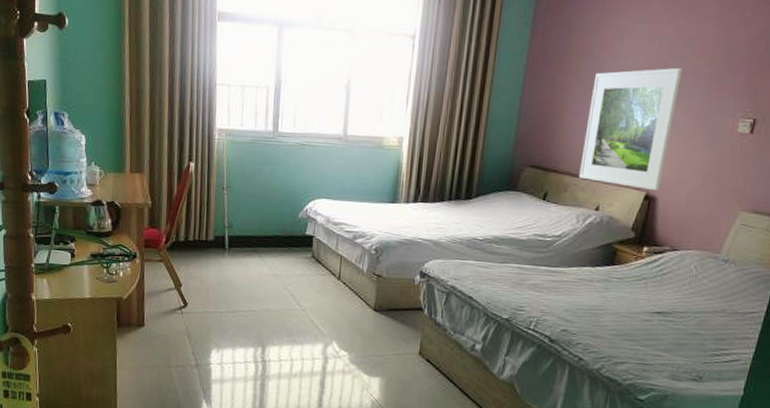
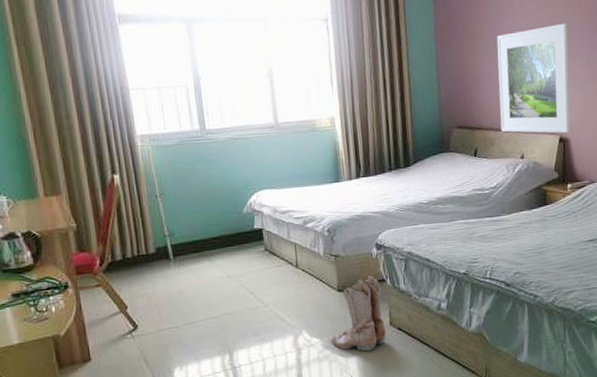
boots: none [358,302,418,376] -> present [331,275,386,352]

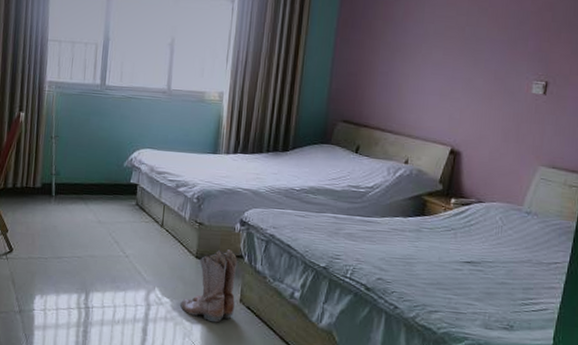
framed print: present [496,23,570,134] -> none [388,33,478,147]

